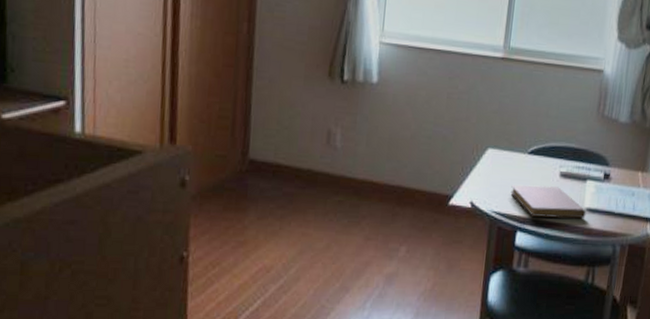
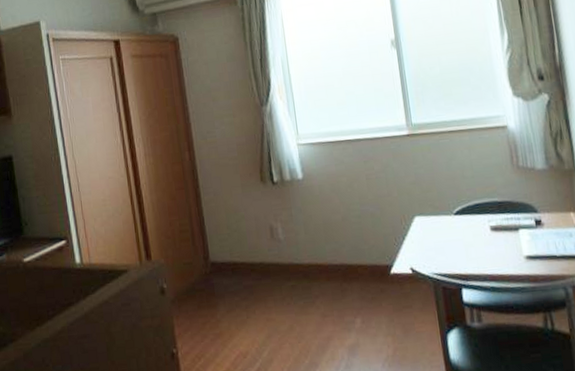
notebook: present [510,184,586,219] -> none [445,240,527,272]

